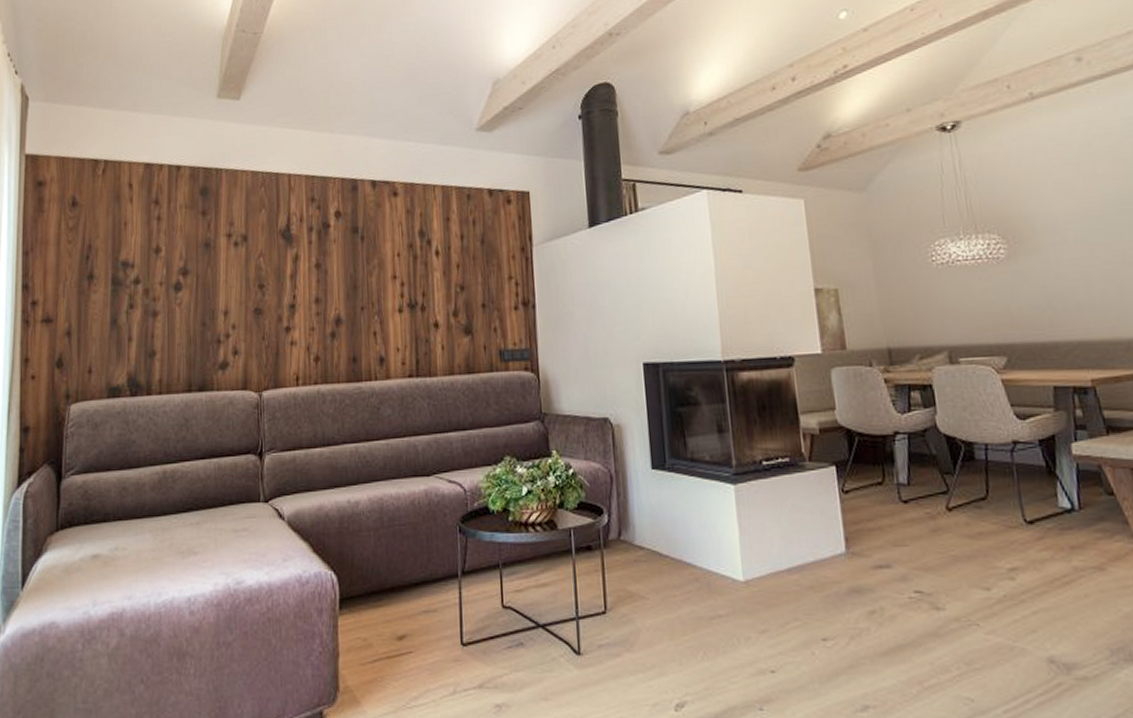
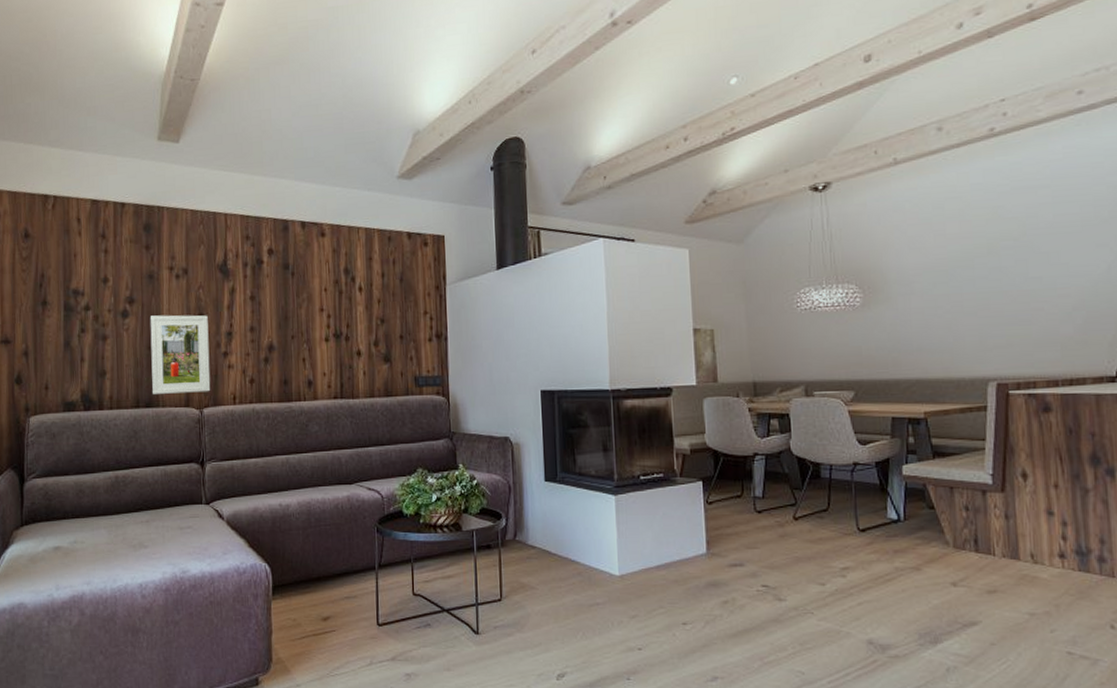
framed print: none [205,286,271,376] -> present [150,315,211,394]

